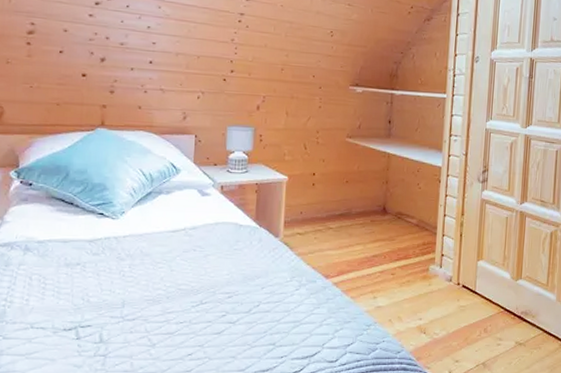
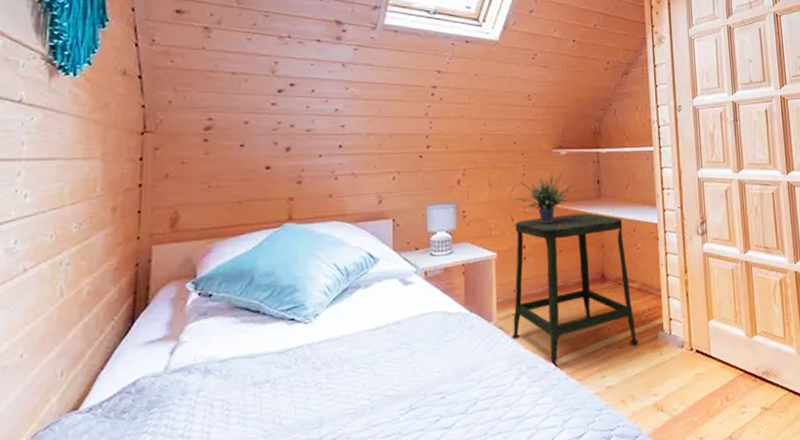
stool: none [295,149,411,286] -> present [512,213,639,370]
potted plant: none [309,104,370,156] -> present [514,167,577,224]

